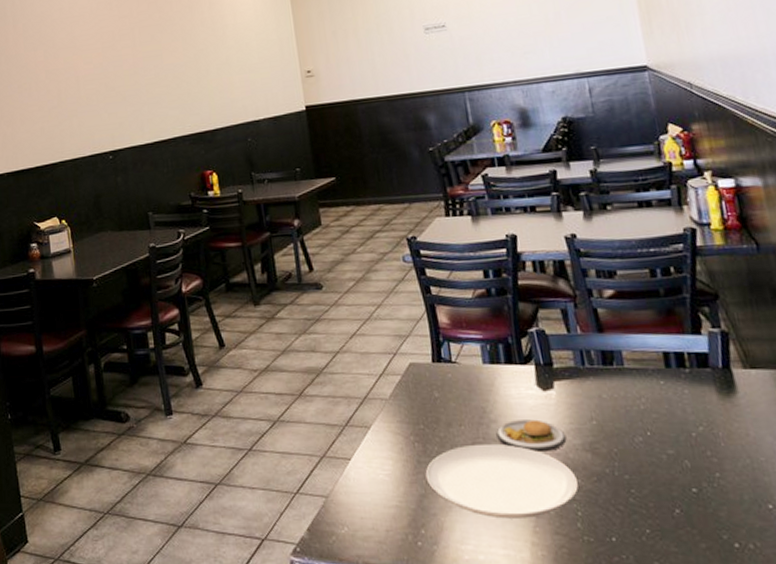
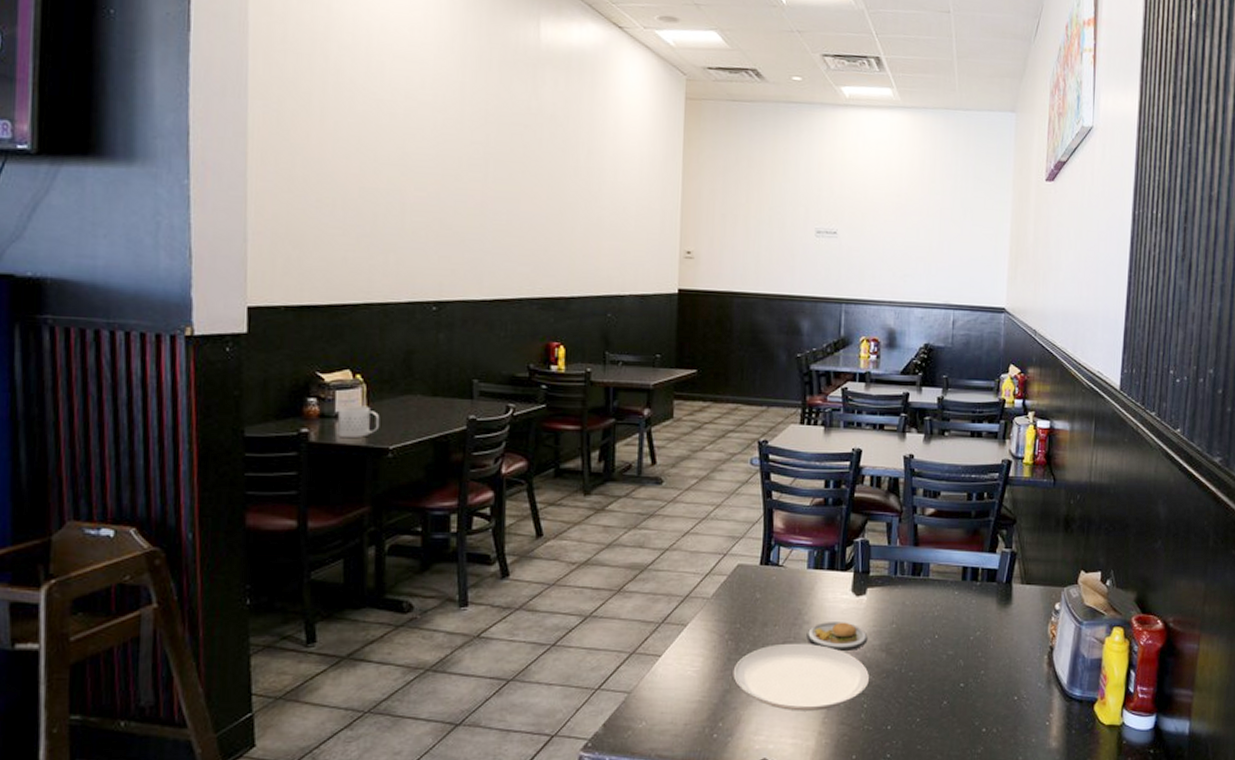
mug: none [52,245,84,273] -> present [337,405,380,438]

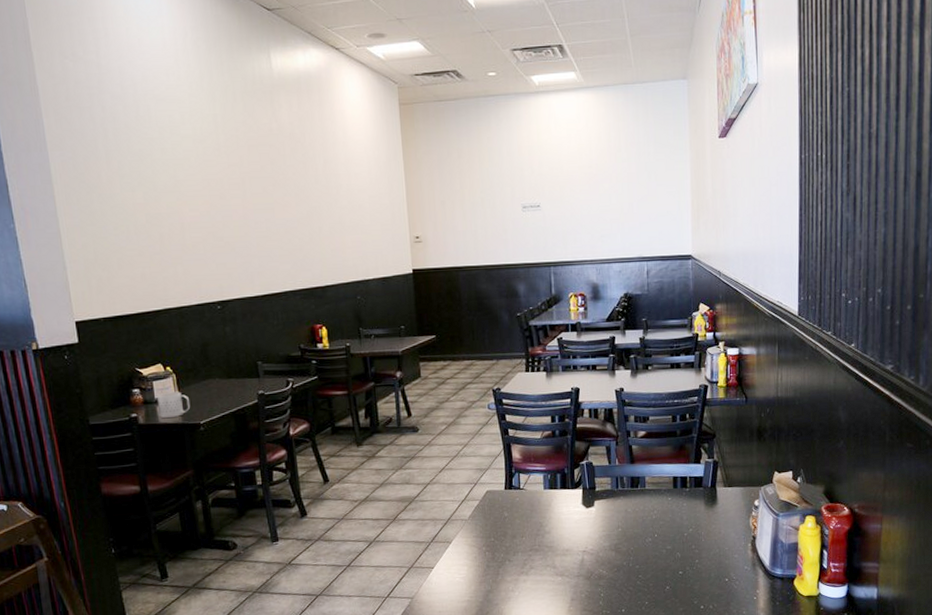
plate: present [733,643,869,711] -> none [492,549,603,603]
hamburger: present [806,622,868,651] -> none [548,529,599,553]

